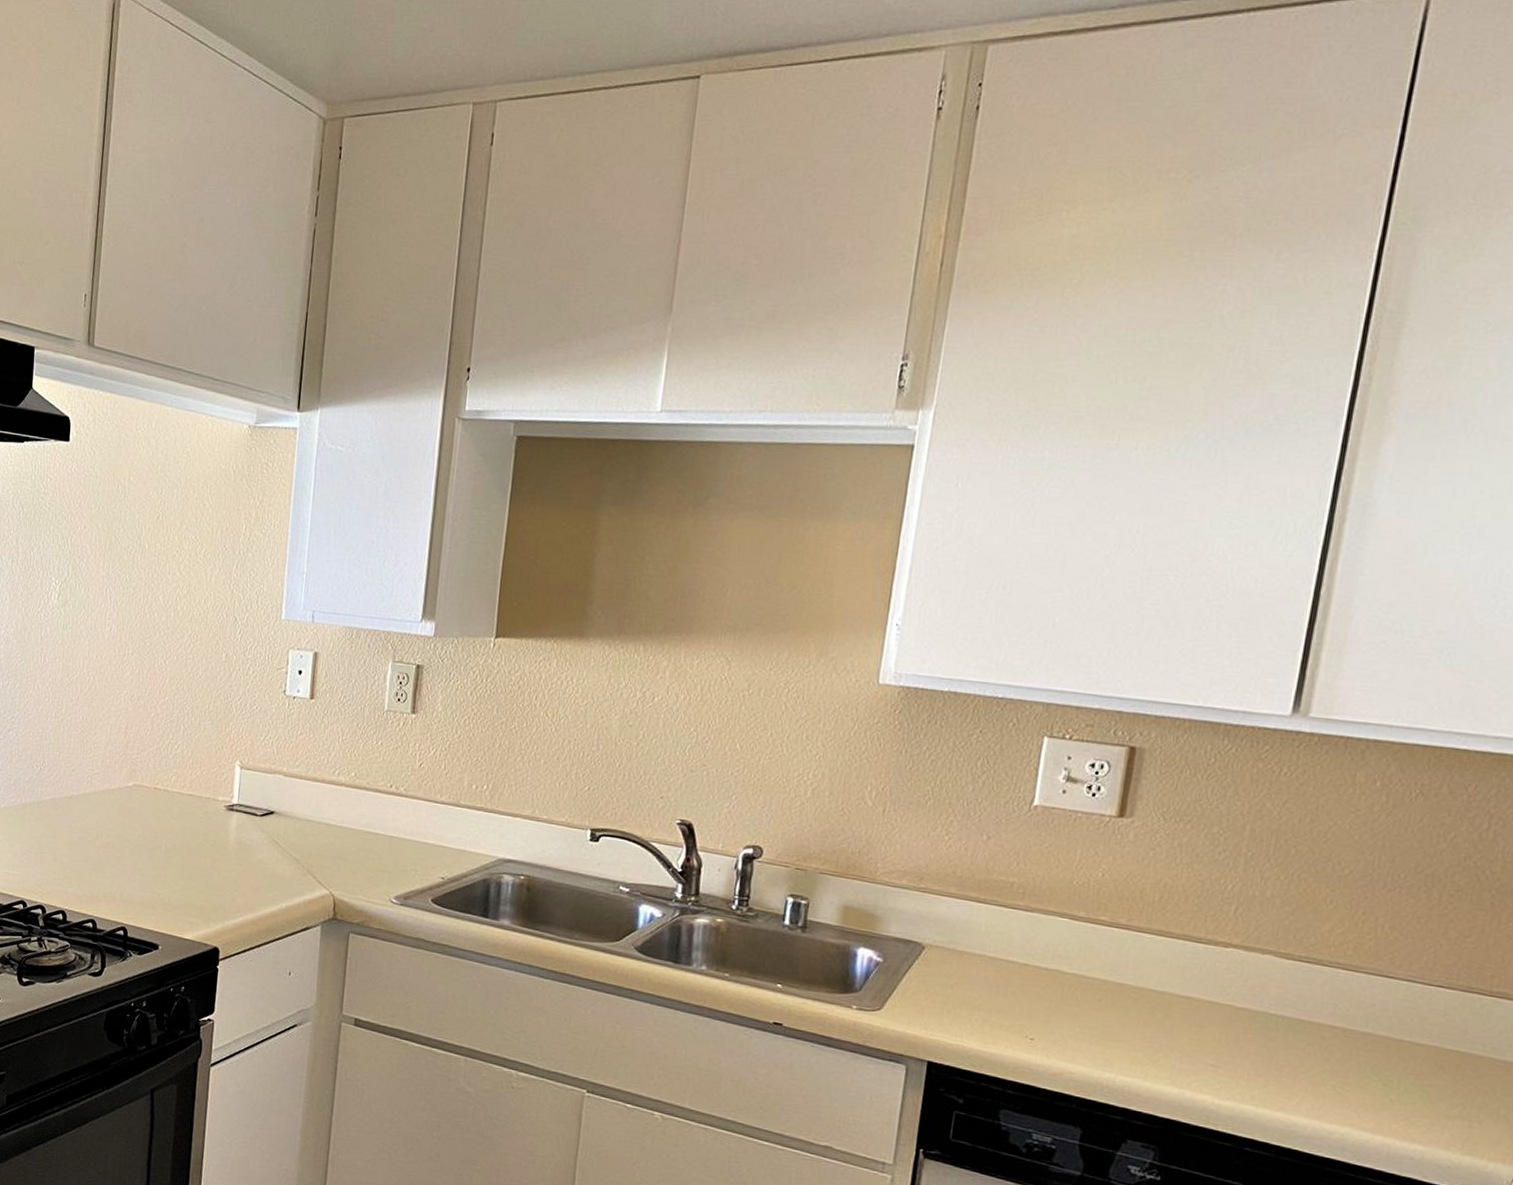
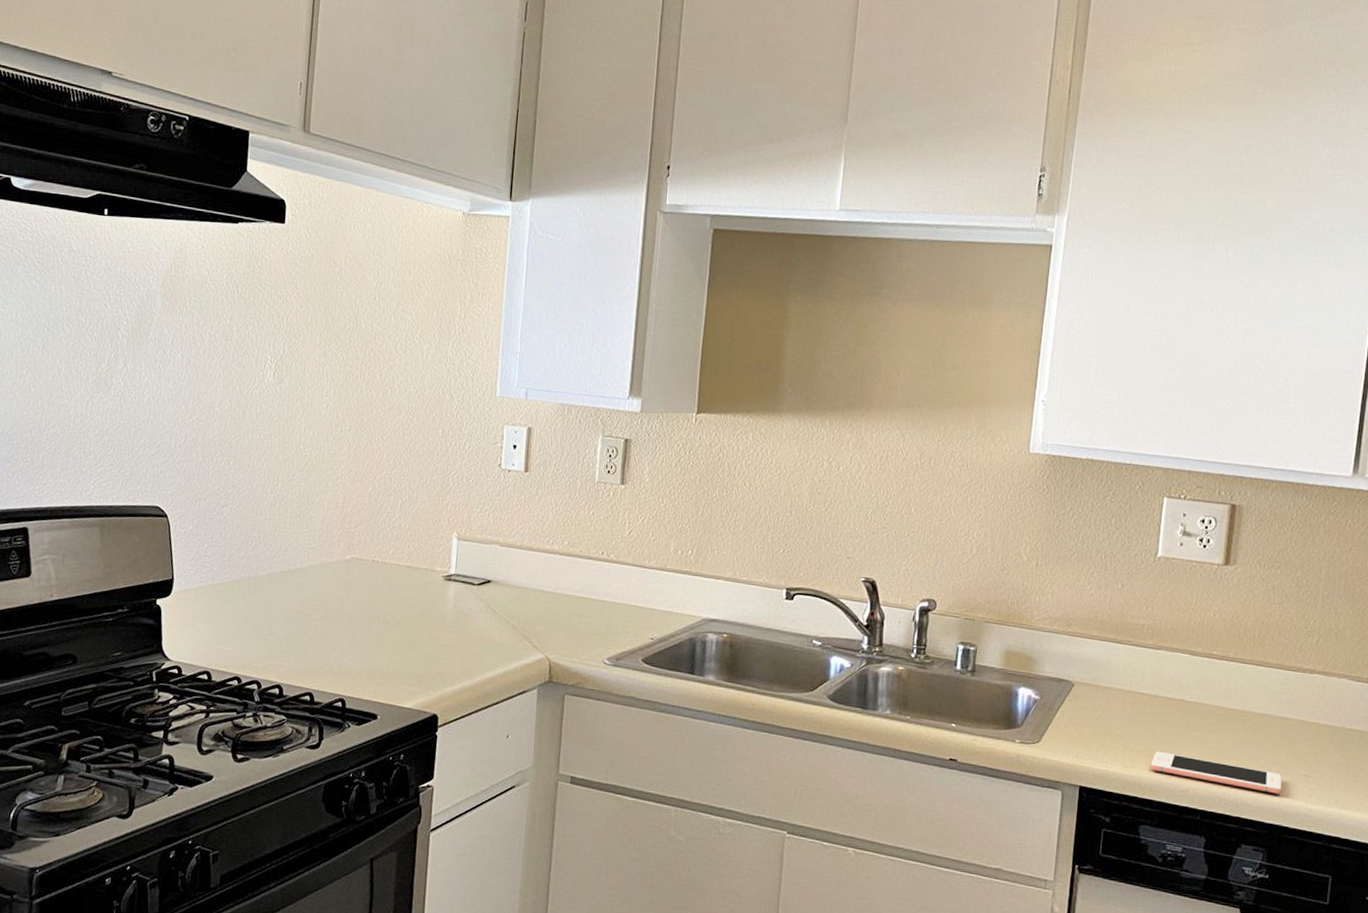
cell phone: none [1015,1028,1183,1085] -> present [1150,752,1282,794]

